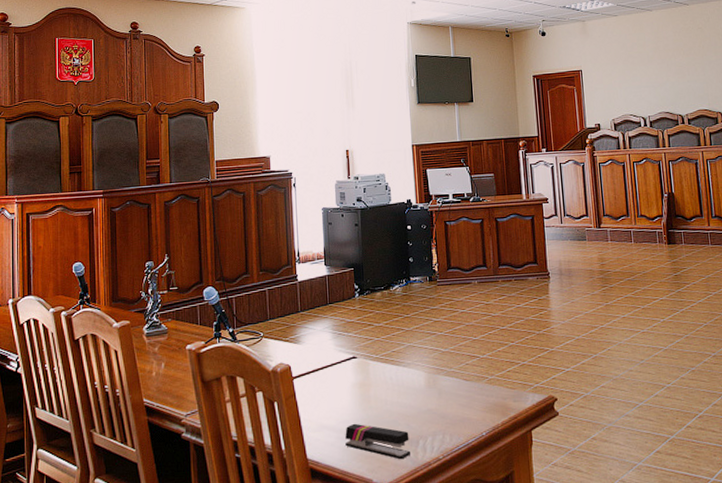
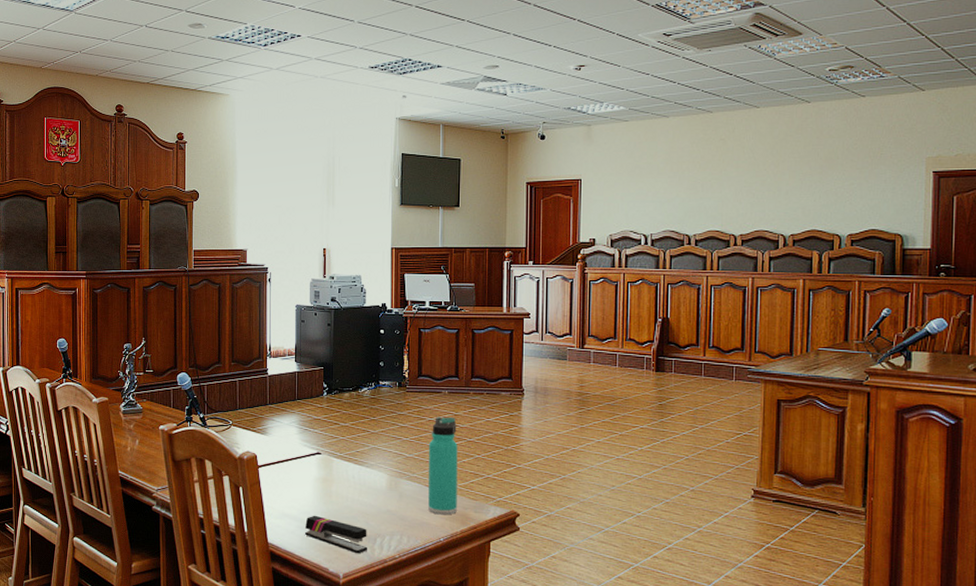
thermos bottle: none [463,306,497,408] -> present [428,416,458,515]

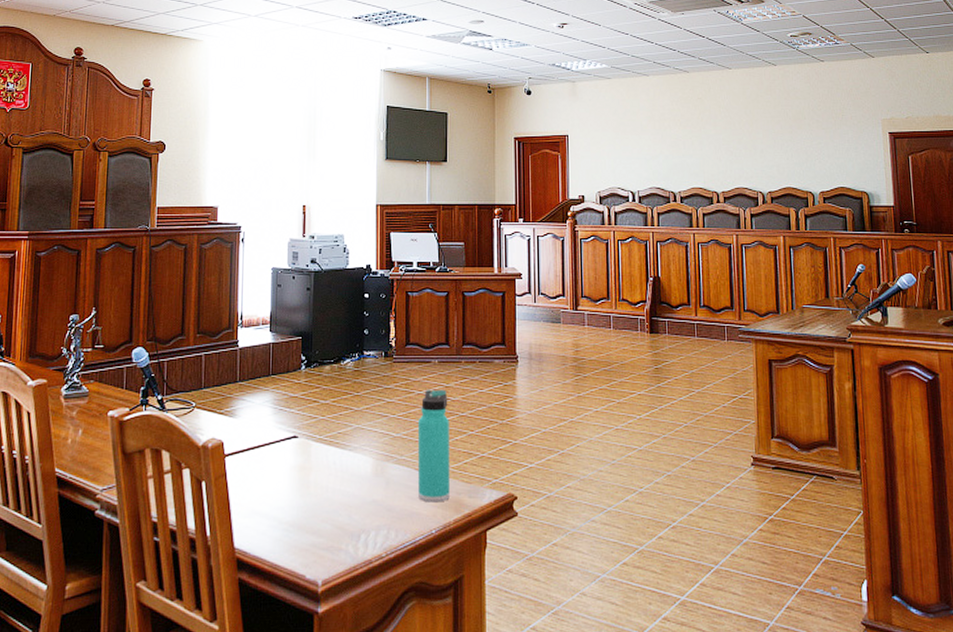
stapler: present [305,515,368,554] -> none [278,511,351,555]

